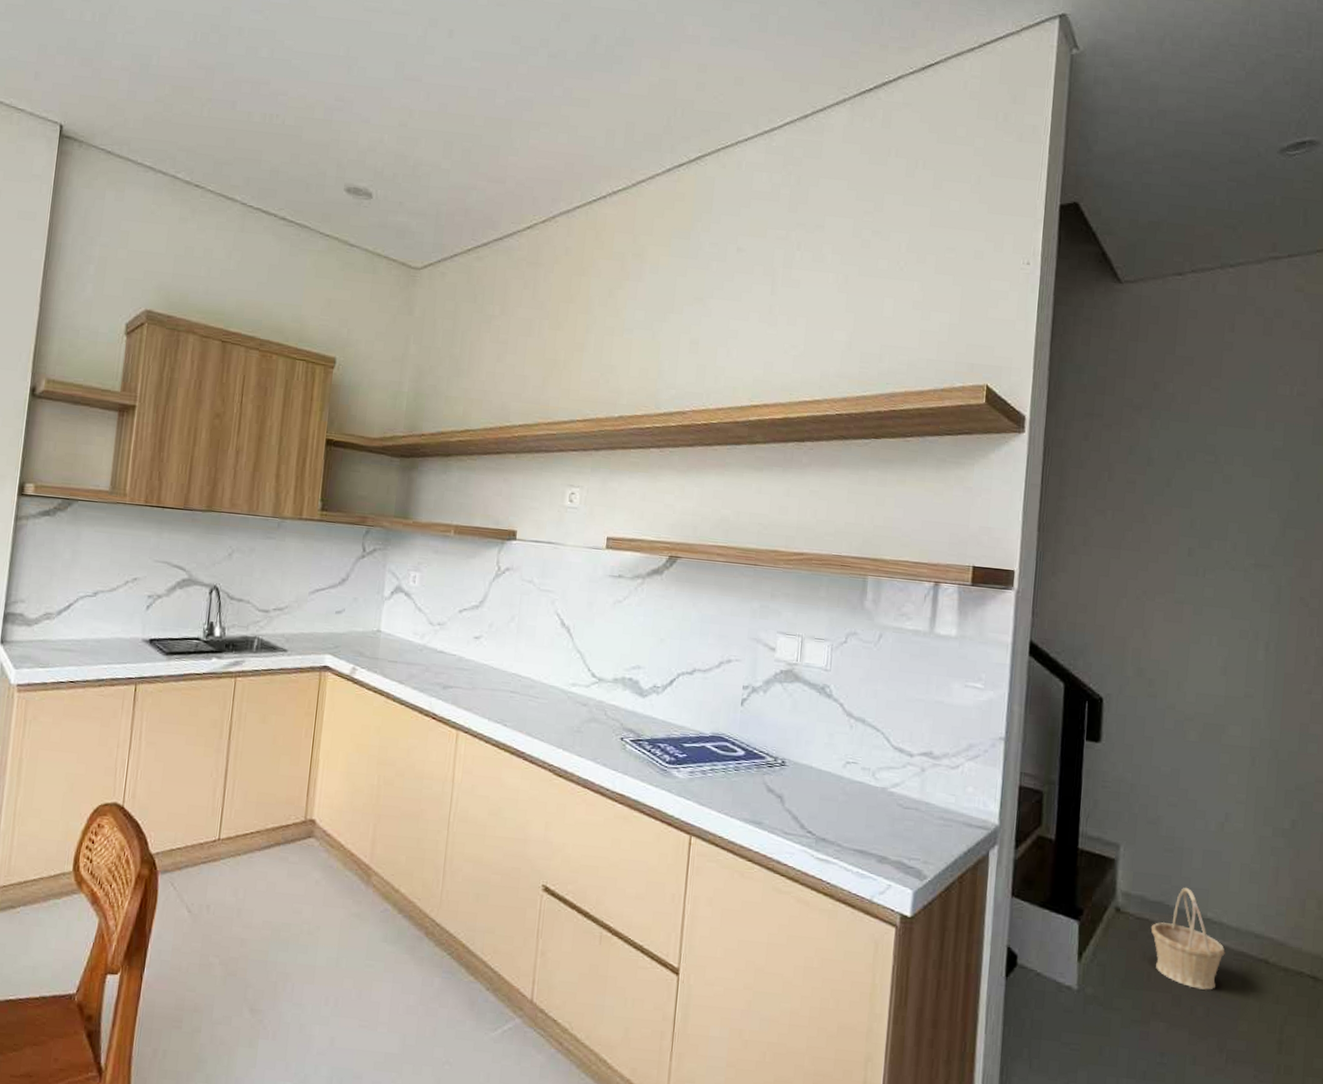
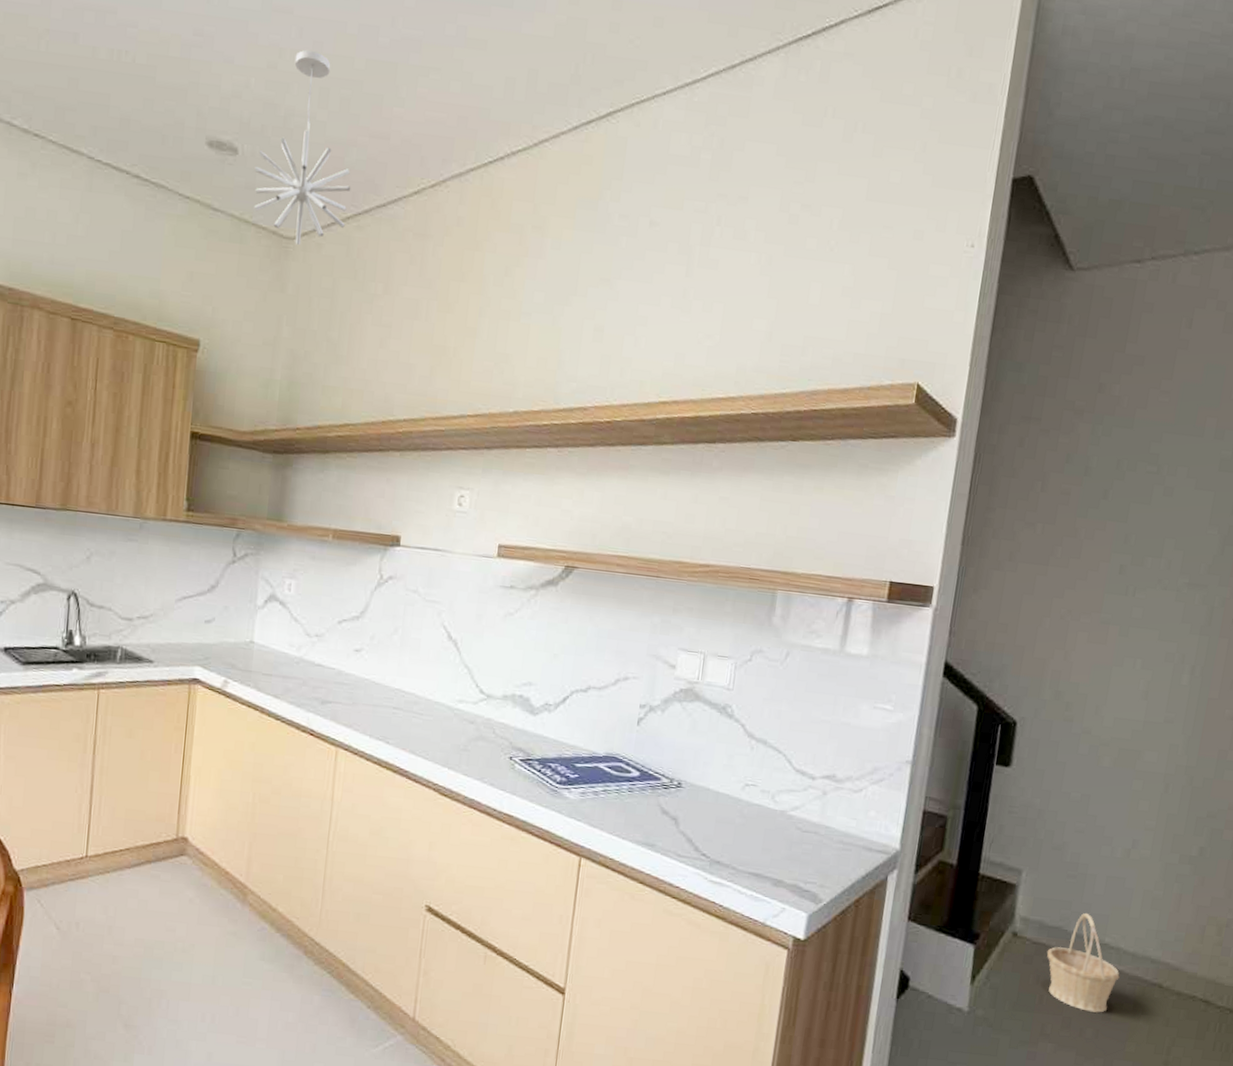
pendant light: none [385,110,472,274] -> present [253,49,351,245]

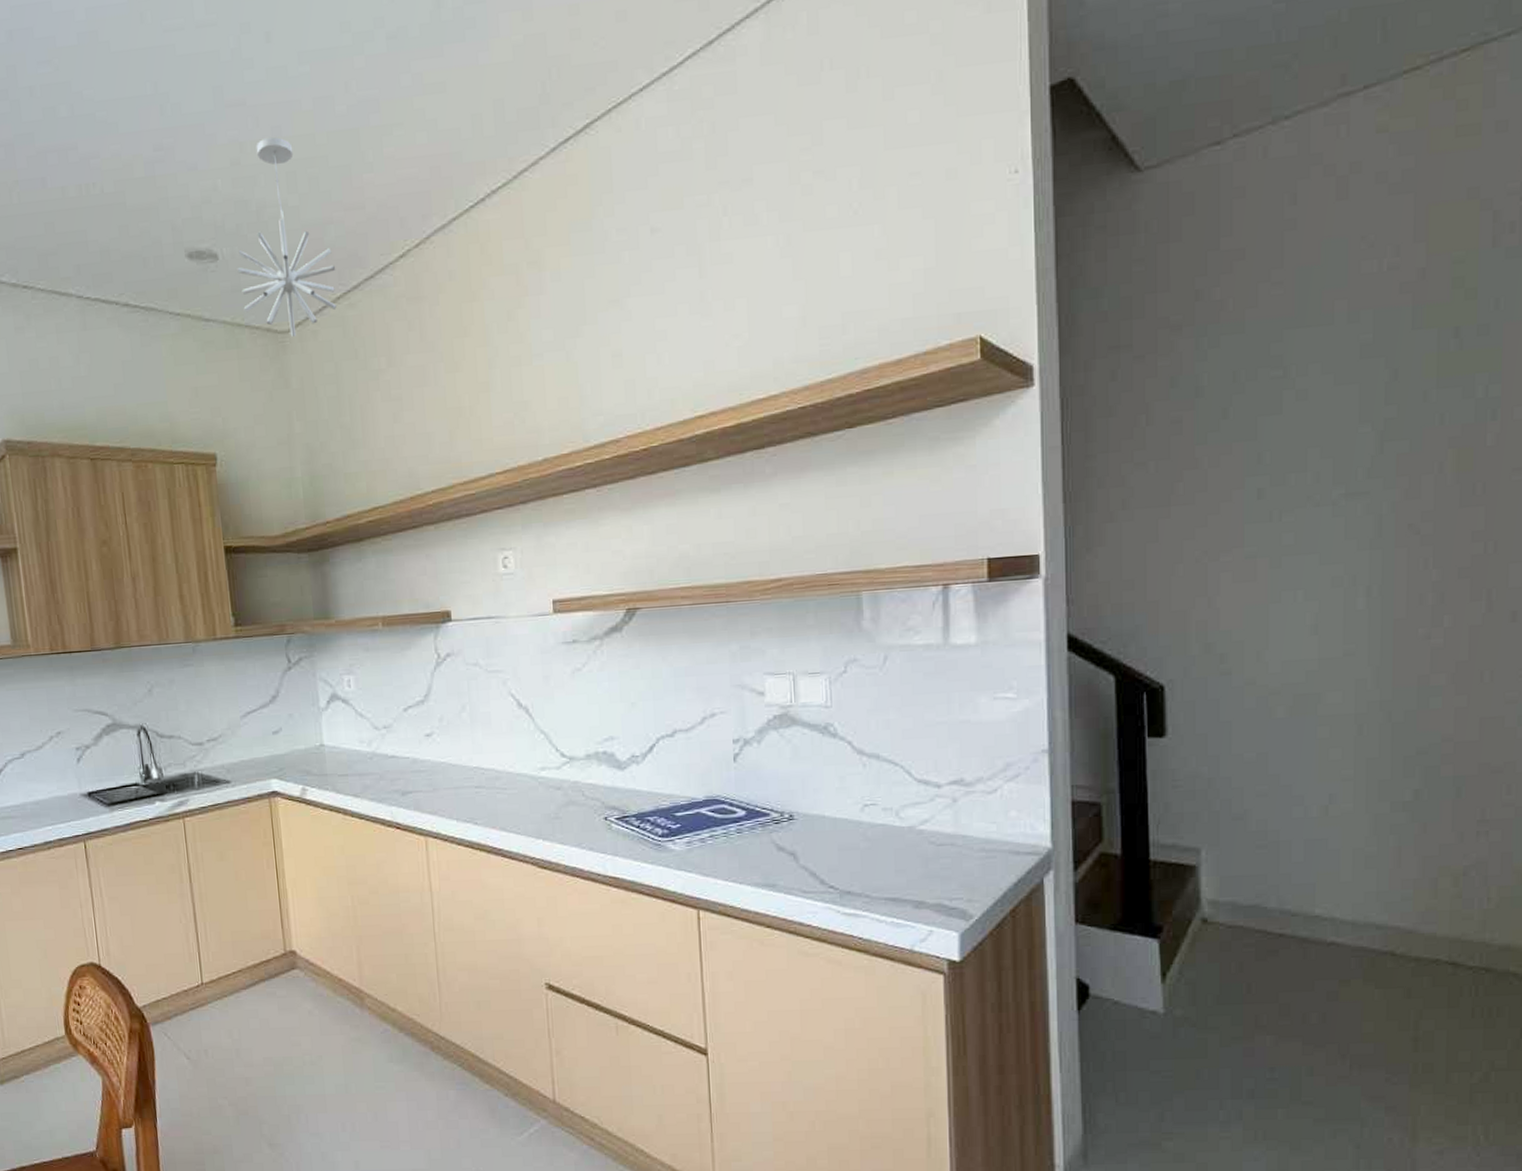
basket: present [1046,912,1120,1013] -> none [1246,884,1340,994]

